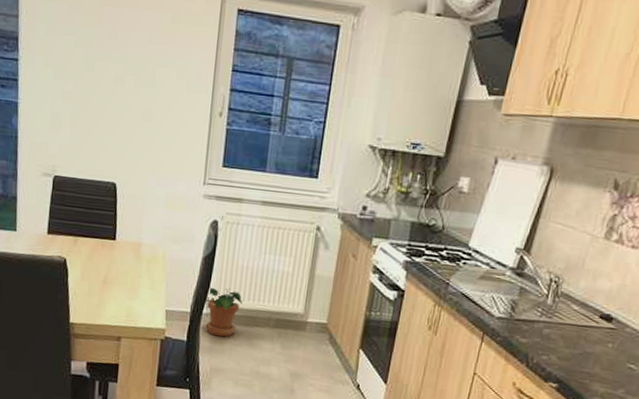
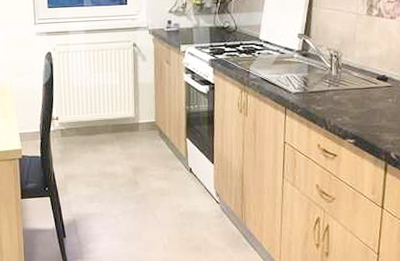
potted plant: present [205,287,242,337] -> none [53,106,82,148]

